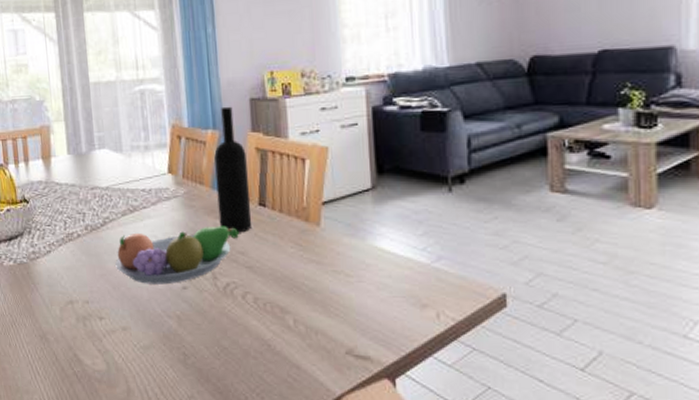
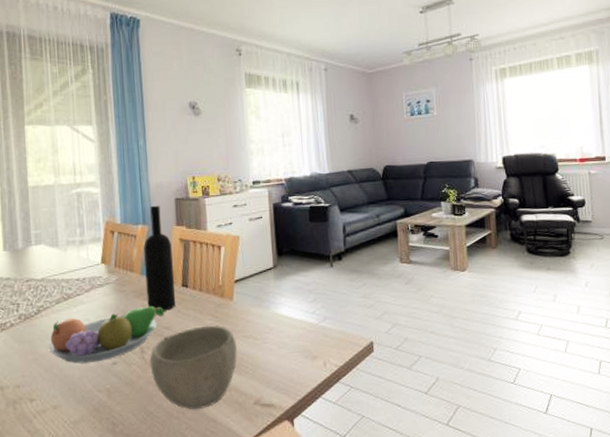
bowl: none [223,254,325,352] -> present [150,325,237,410]

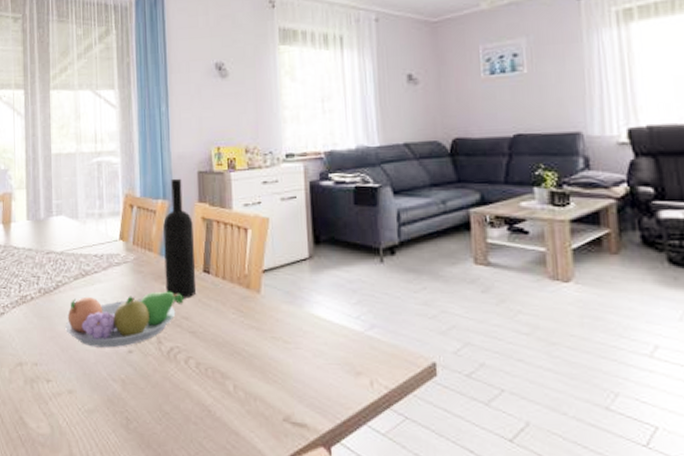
bowl: present [150,325,237,410] -> none [167,320,264,418]

